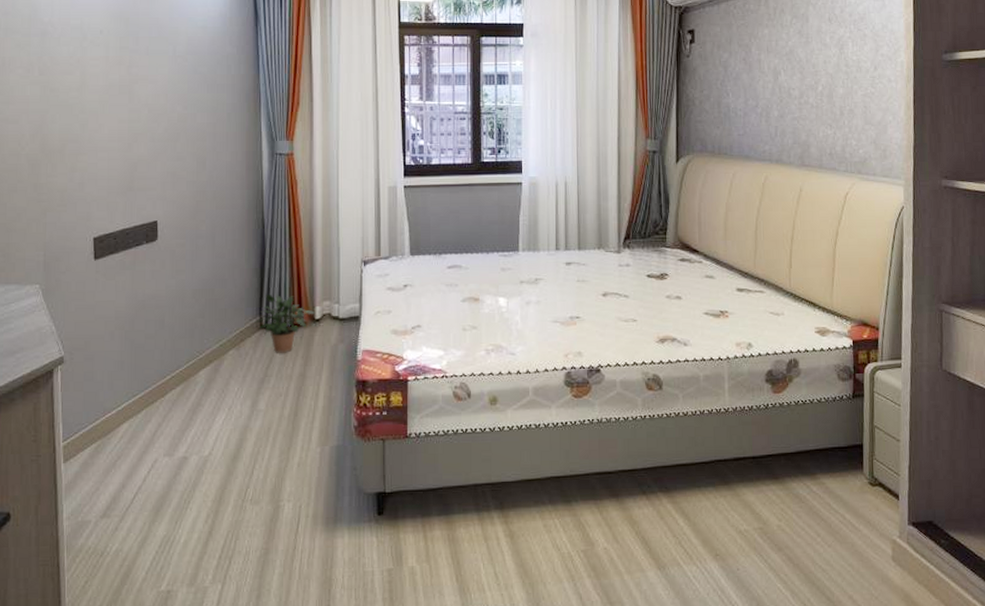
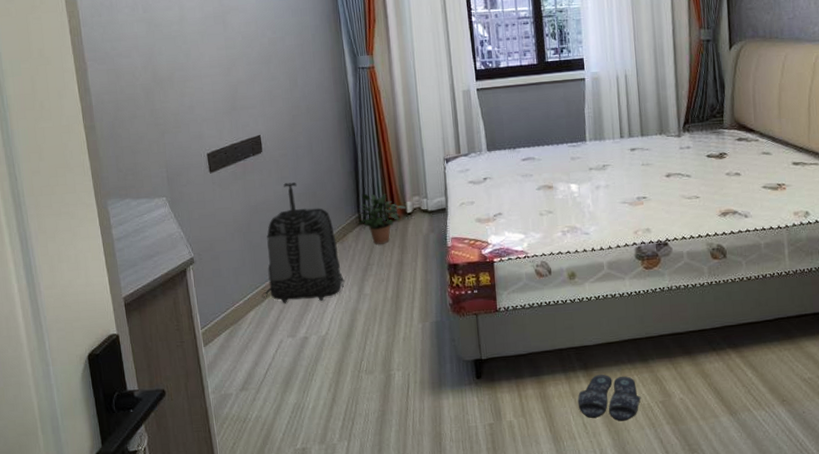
suitcase: none [139,277,237,416] -> present [262,182,345,304]
slippers: none [490,515,561,572] -> present [577,374,641,421]

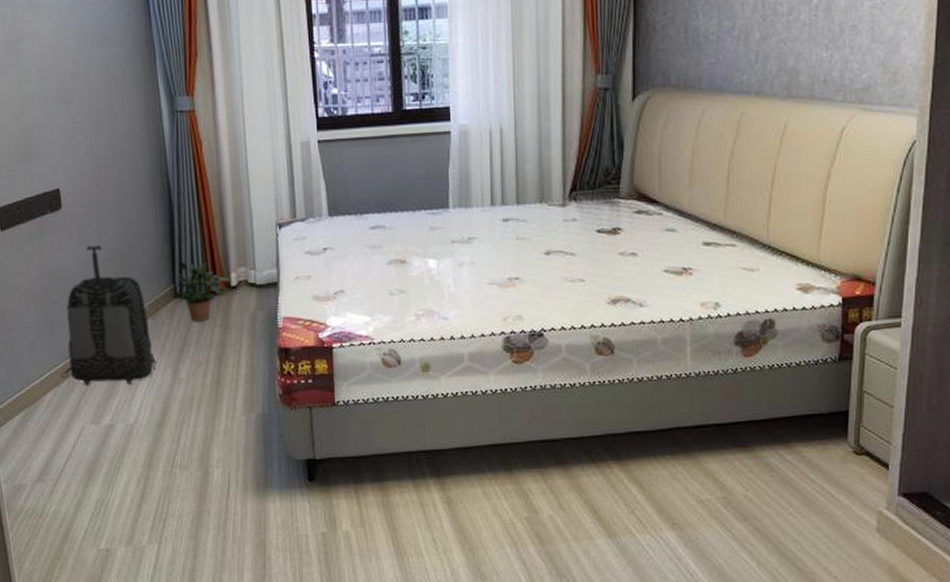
slippers: present [577,374,641,421] -> none [427,483,503,538]

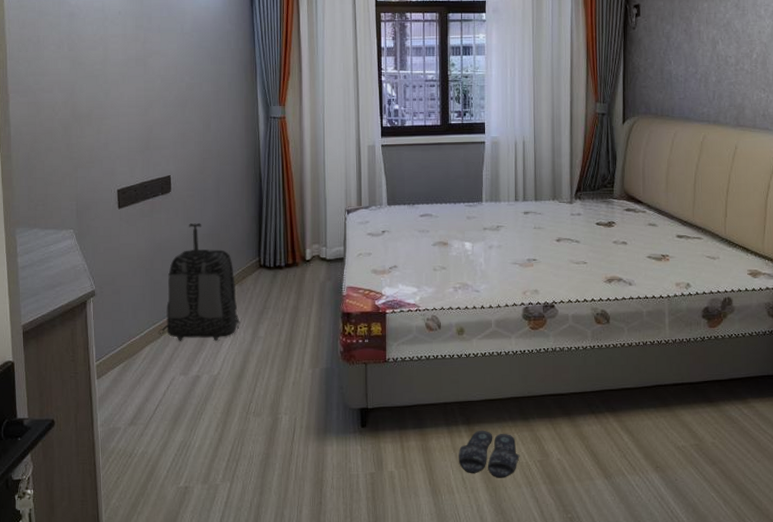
potted plant: present [168,261,232,322] -> none [254,238,307,289]
slippers: none [427,483,503,538] -> present [458,430,520,478]

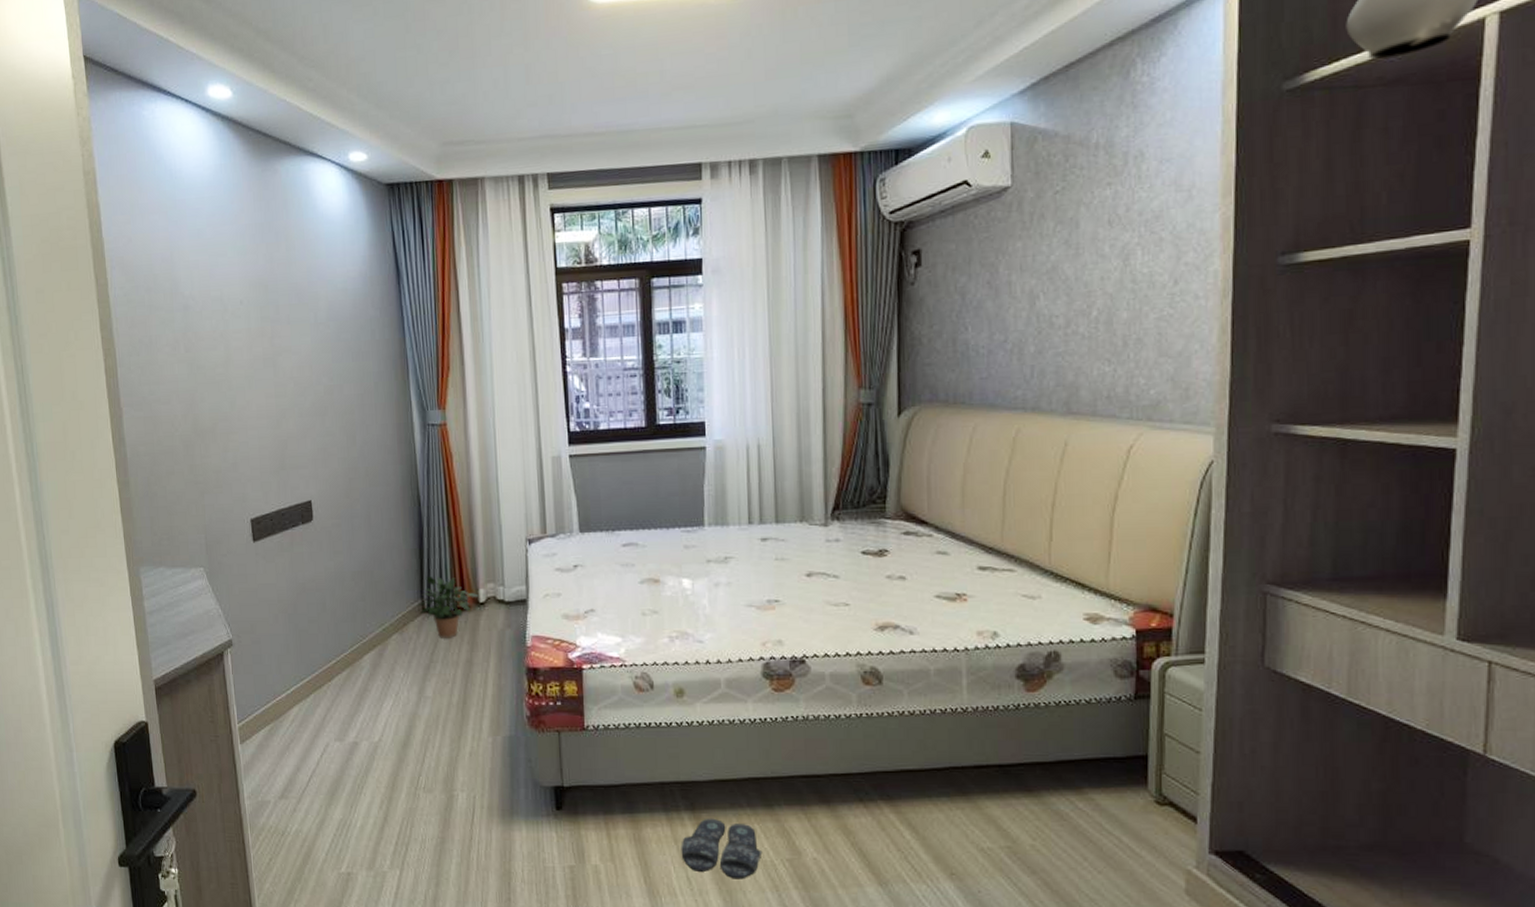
suitcase: present [158,223,240,341] -> none [307,558,403,701]
potted plant: none [254,238,307,289] -> present [416,575,480,638]

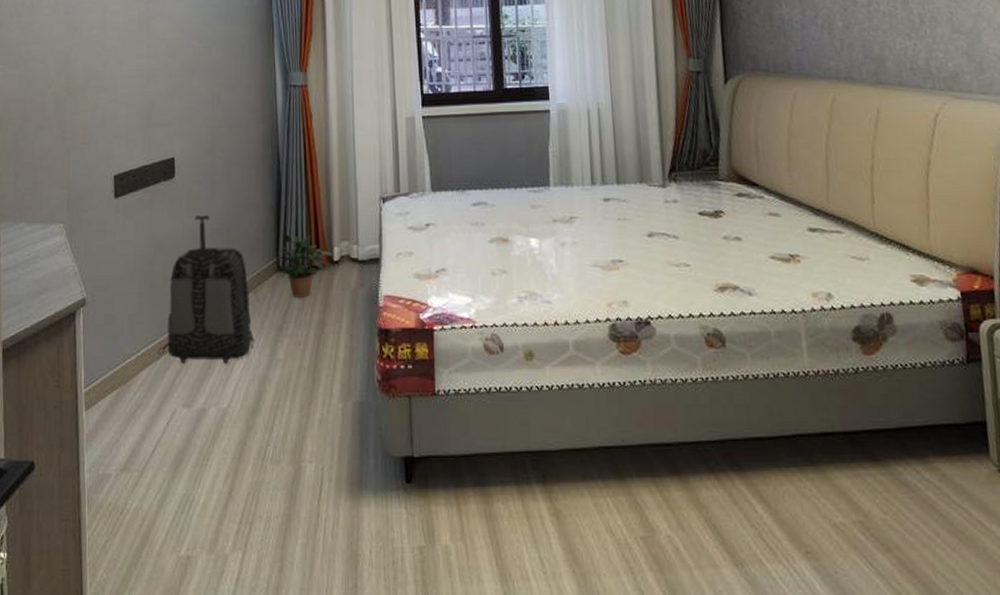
suitcase: none [307,558,403,701] -> present [157,215,255,364]
slippers: present [681,818,763,879] -> none [533,491,616,561]

